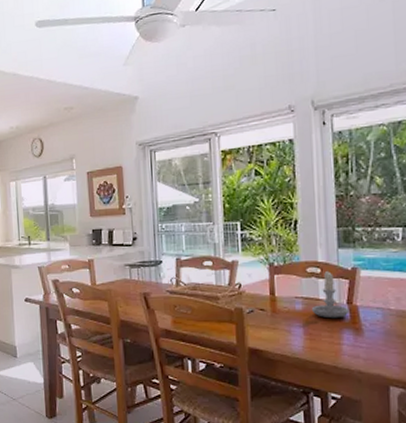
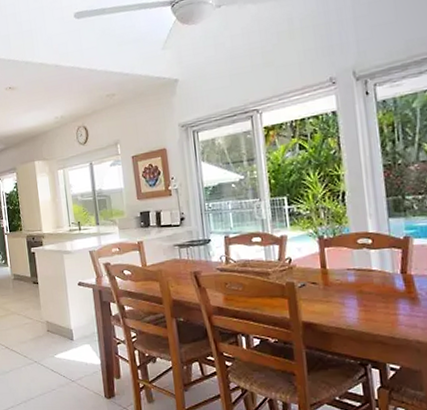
candle: present [312,270,350,319] -> none [365,240,404,289]

